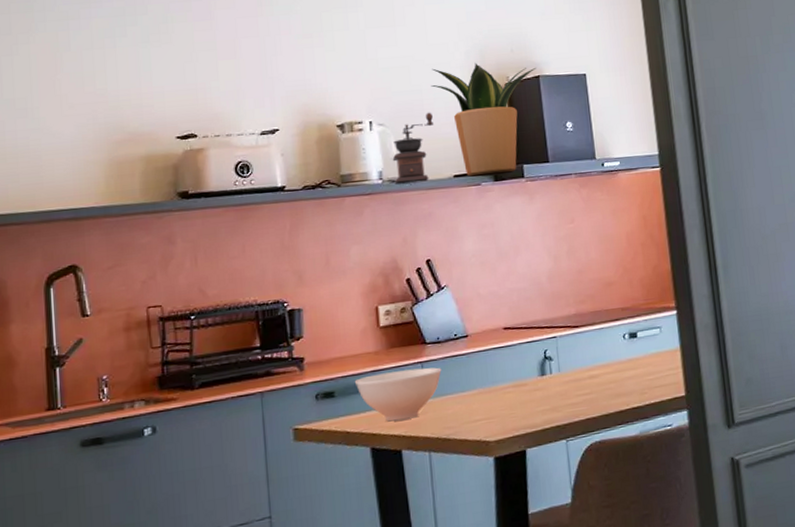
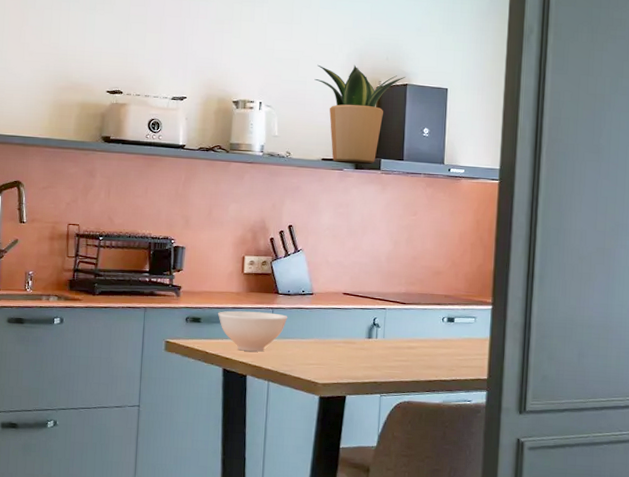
coffee grinder: present [392,112,433,185] -> none [272,101,312,160]

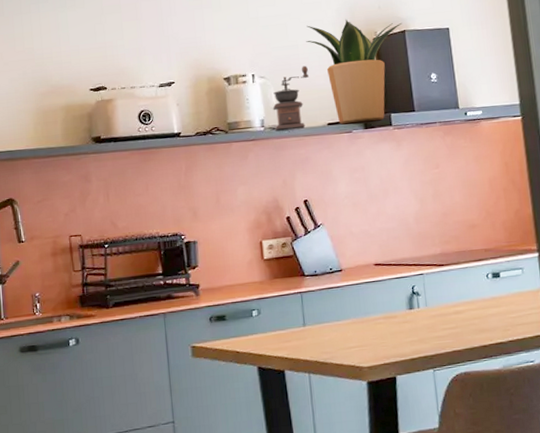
bowl: present [217,310,288,352] -> none [242,297,319,344]
coffee grinder: none [272,101,312,160] -> present [272,65,309,132]

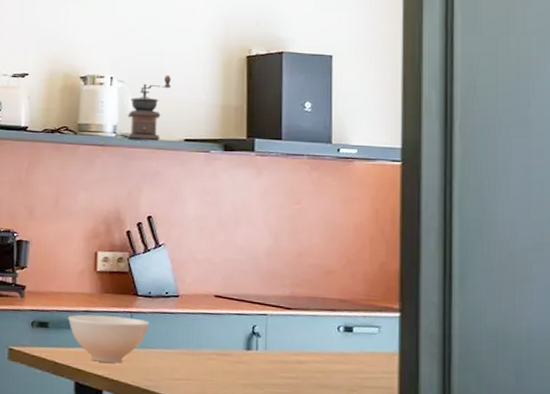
bowl: none [242,297,319,344] -> present [67,314,150,363]
potted plant: present [306,19,402,126] -> none [173,32,280,146]

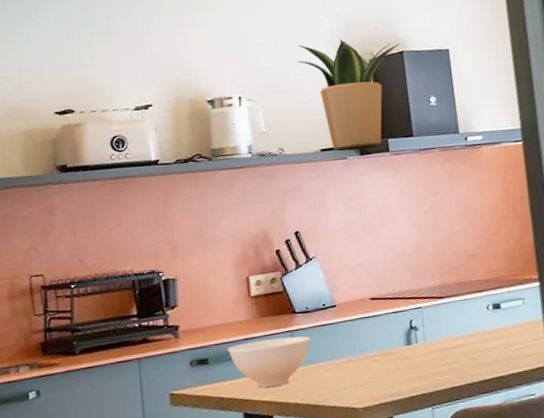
coffee grinder: present [127,75,171,141] -> none [261,87,300,158]
potted plant: none [173,32,280,146] -> present [298,38,400,152]

